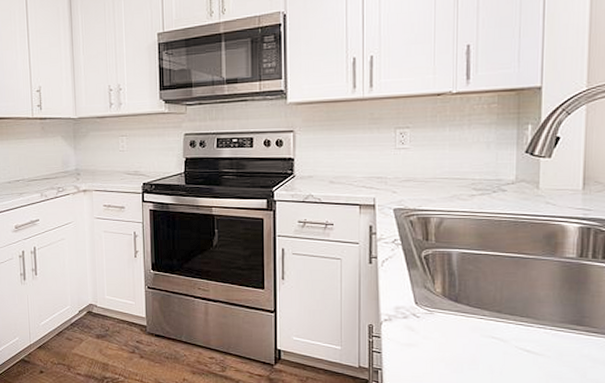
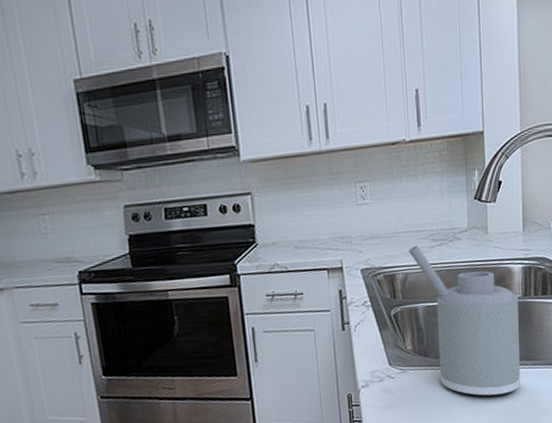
soap dispenser: none [446,192,573,357] -> present [409,245,520,397]

